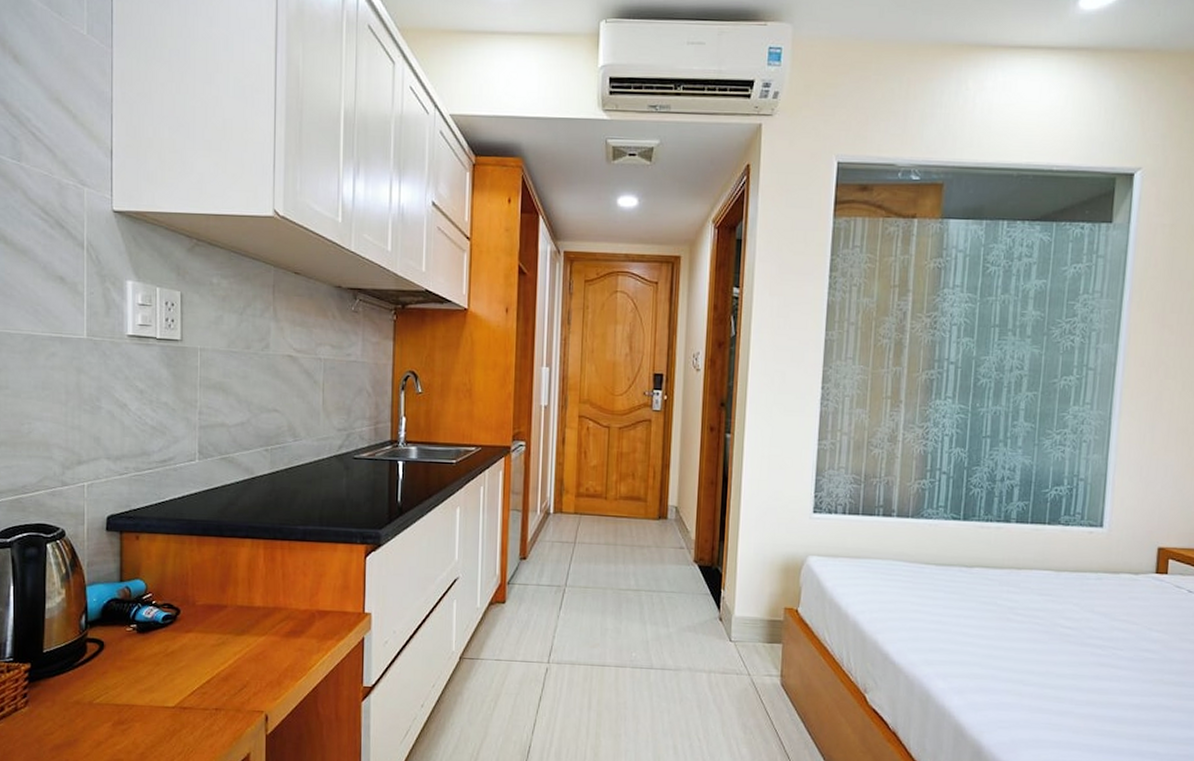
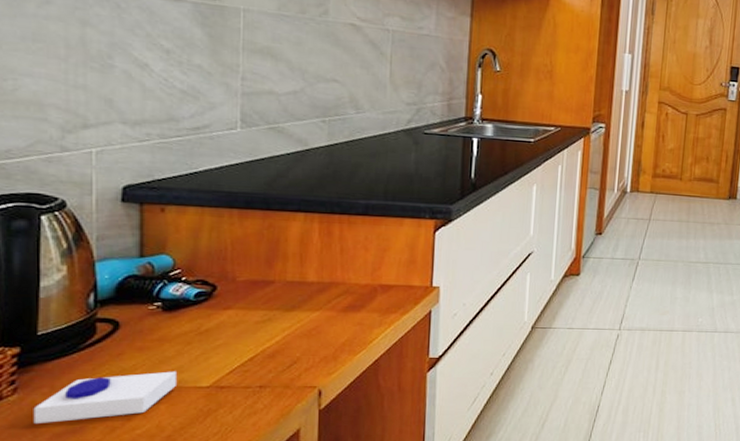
soap bar: none [39,690,148,736] -> present [33,371,176,425]

